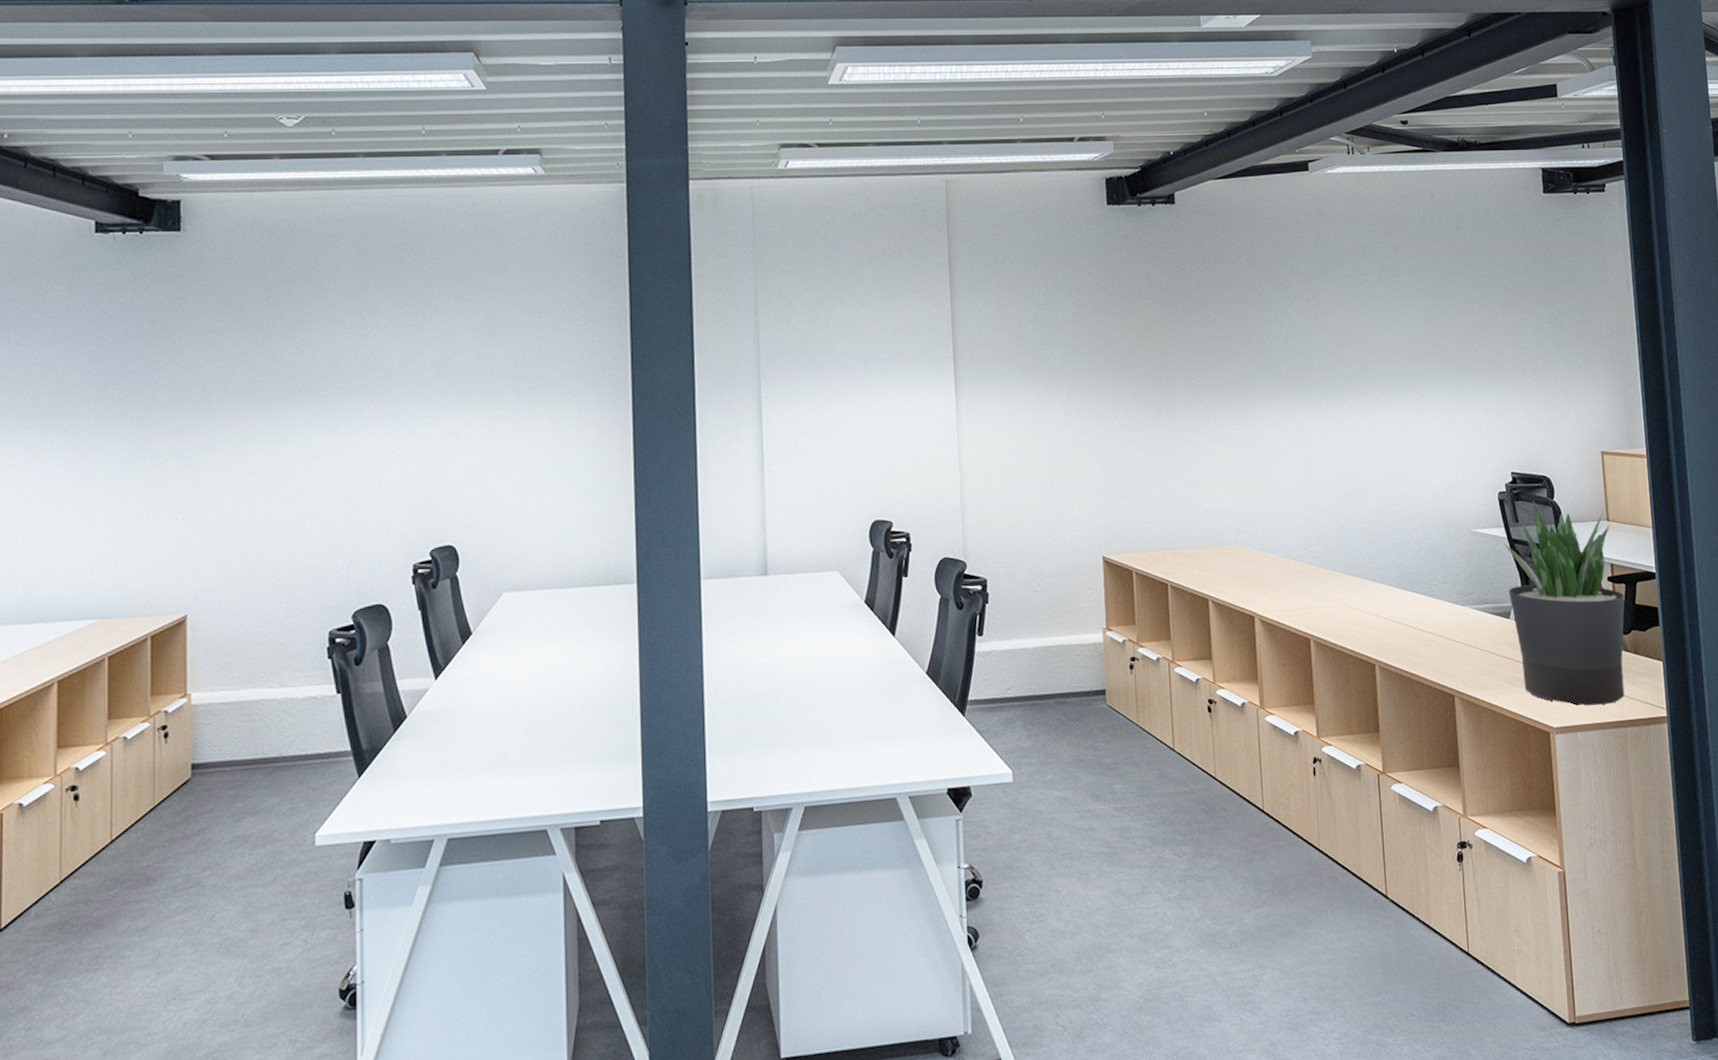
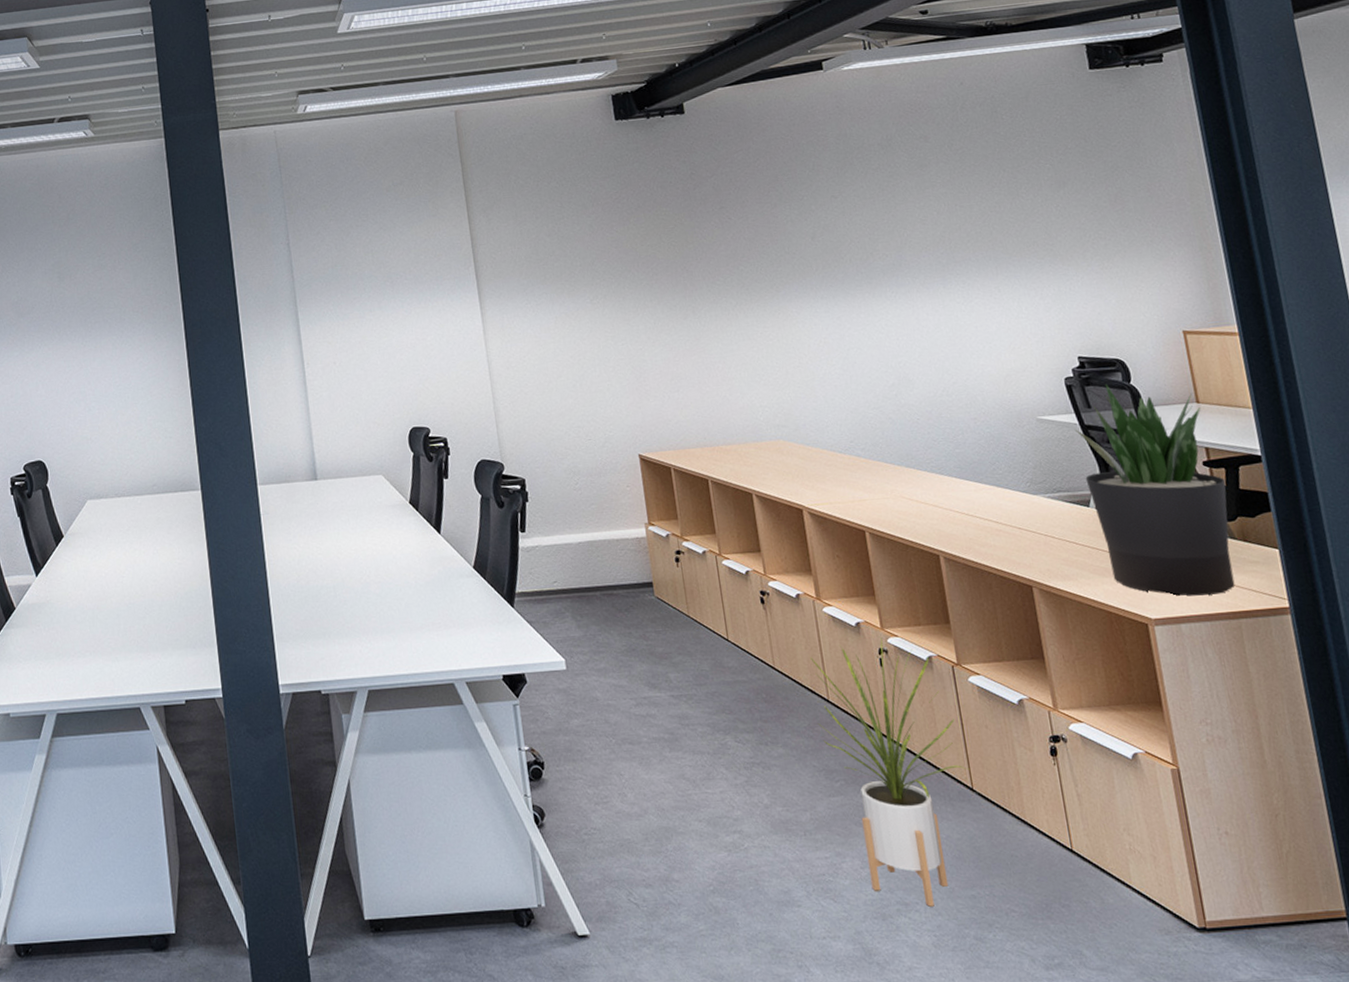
house plant: none [1250,746,1386,1015] -> present [810,637,970,907]

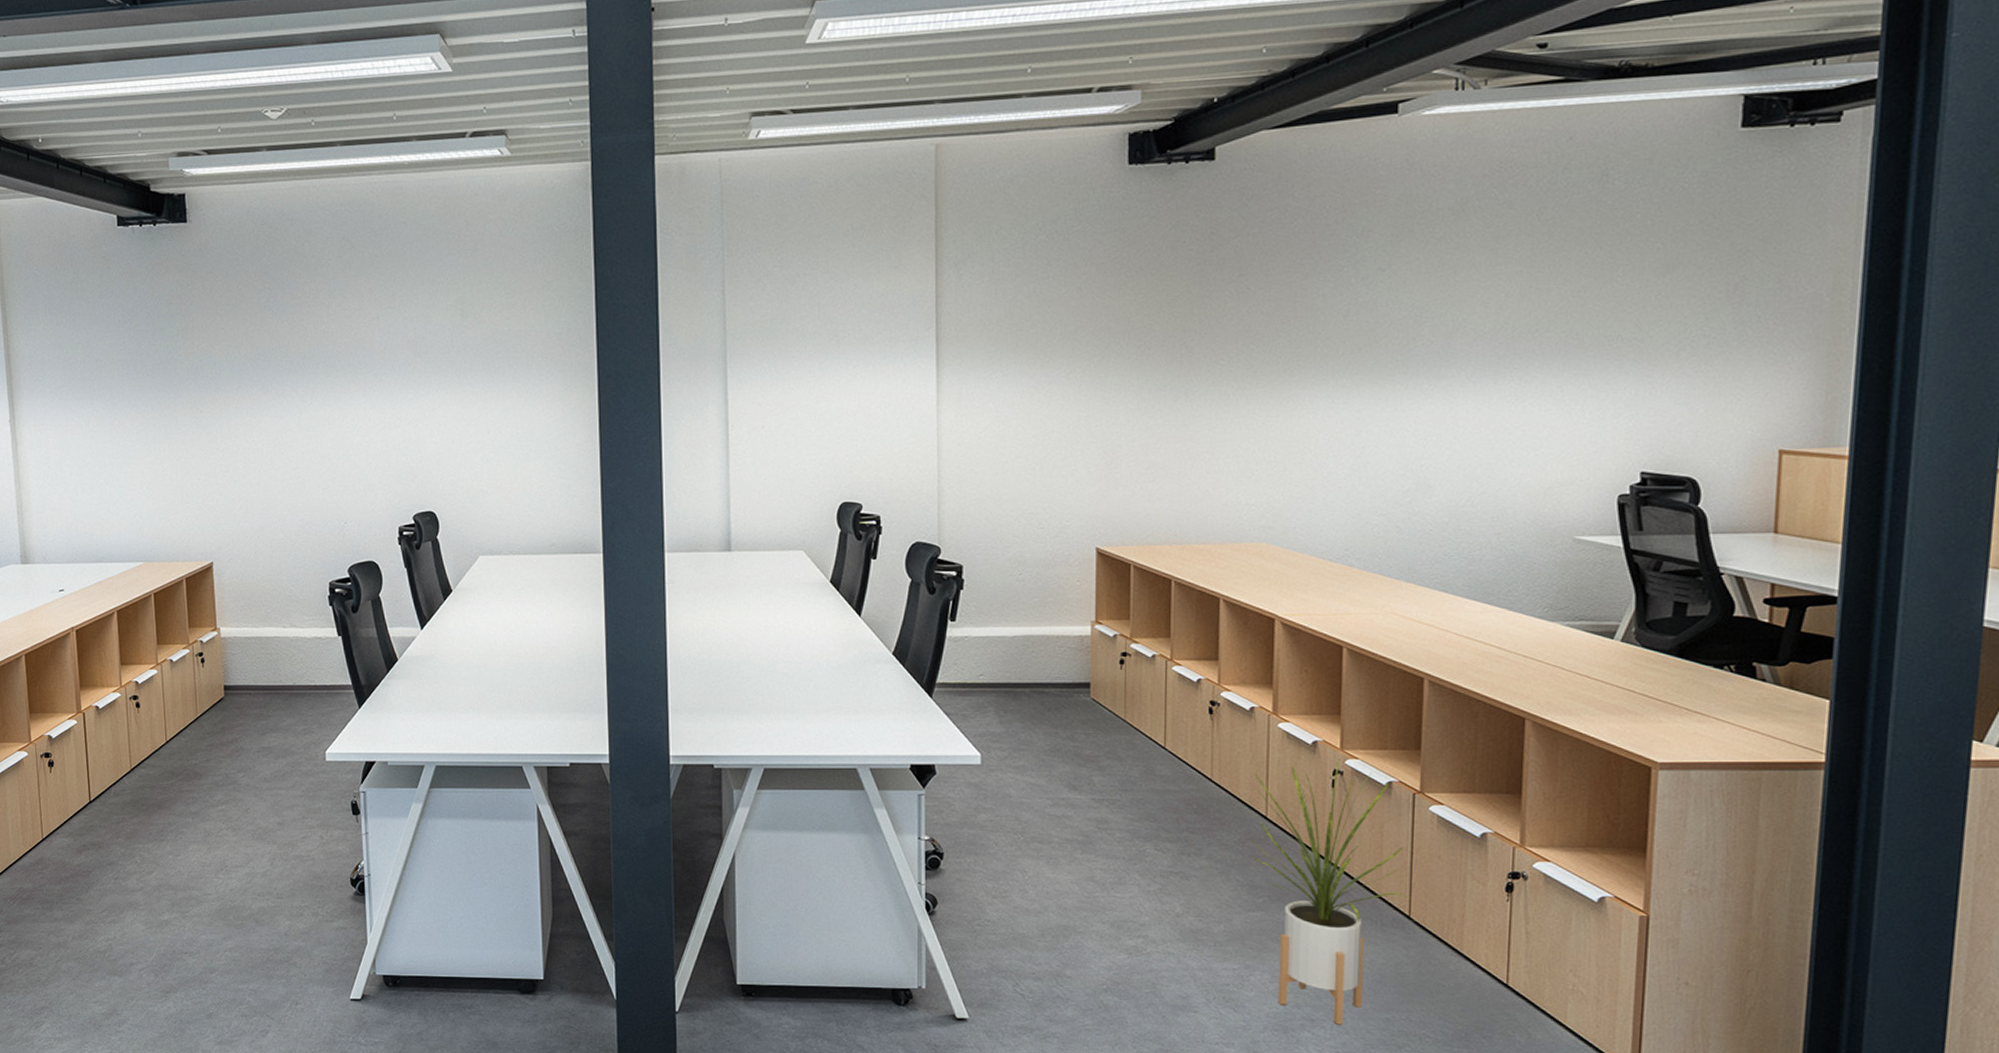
planter: present [1074,384,1235,596] -> none [1616,505,1786,742]

